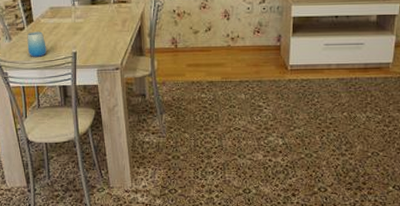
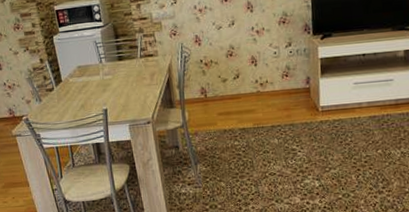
cup: present [27,31,46,57] -> none [57,91,77,117]

